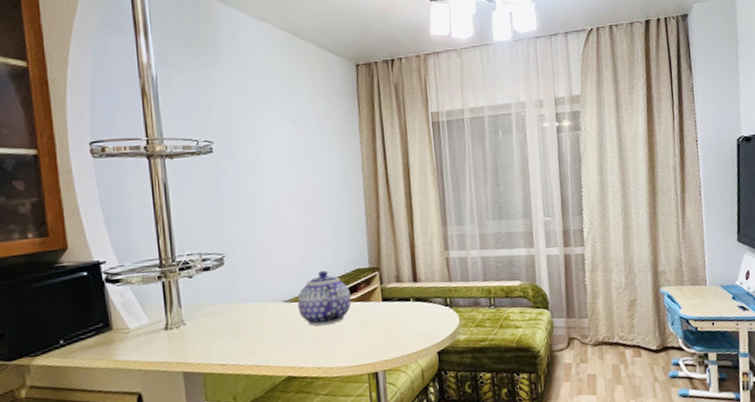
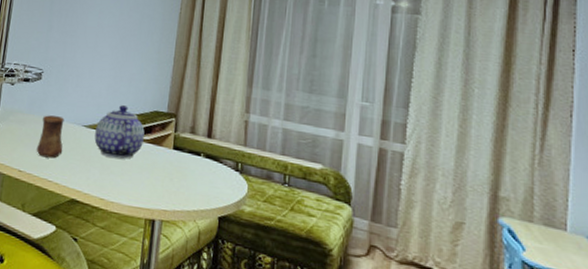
cup: none [235,298,267,344] -> present [36,115,65,158]

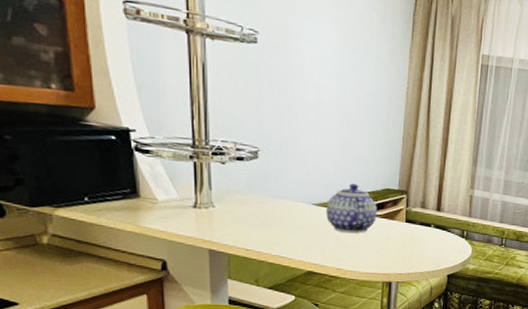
cup: present [36,115,65,158] -> none [263,195,293,236]

